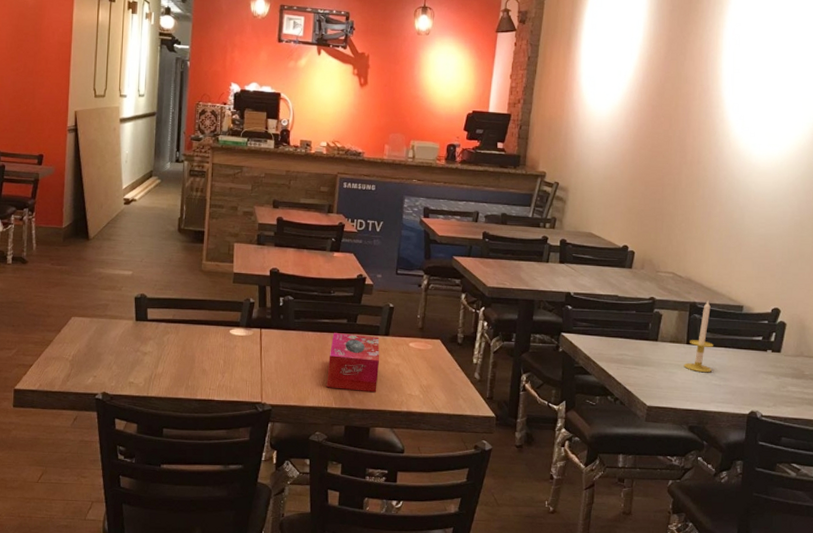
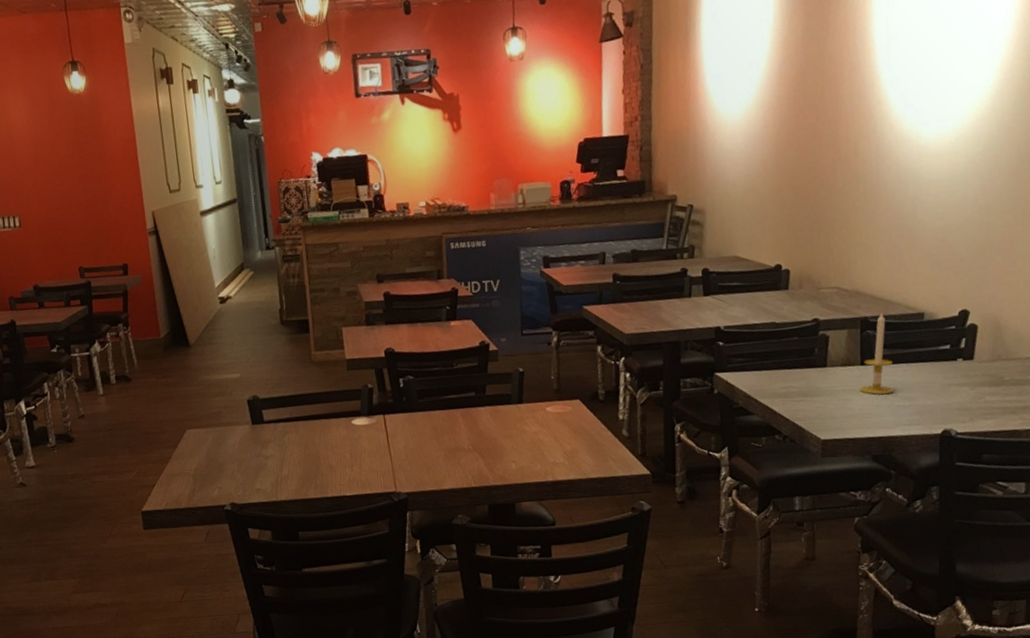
tissue box: present [327,332,380,393] -> none [460,405,518,467]

